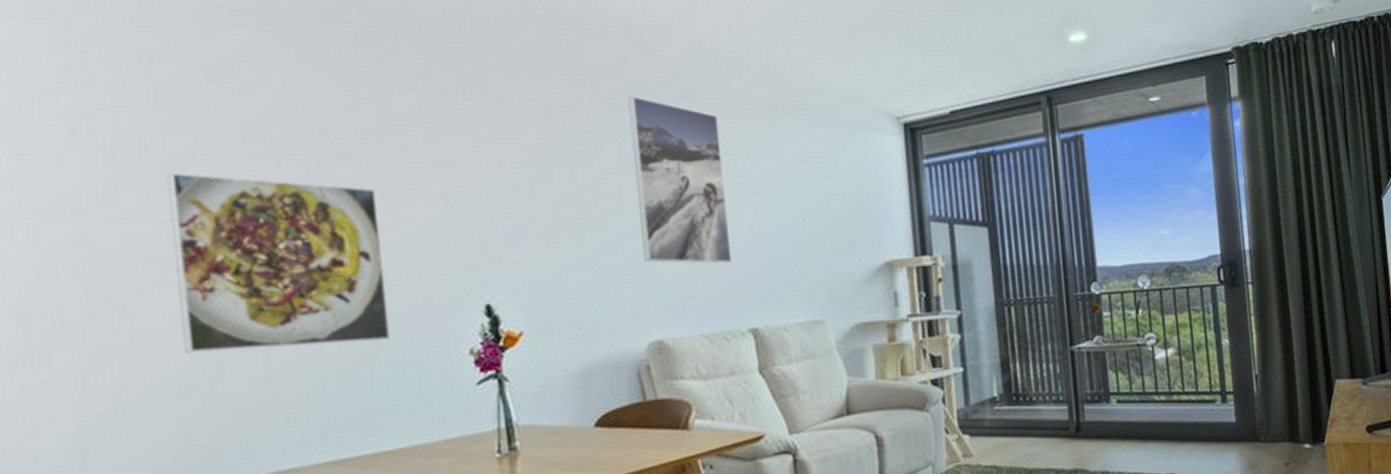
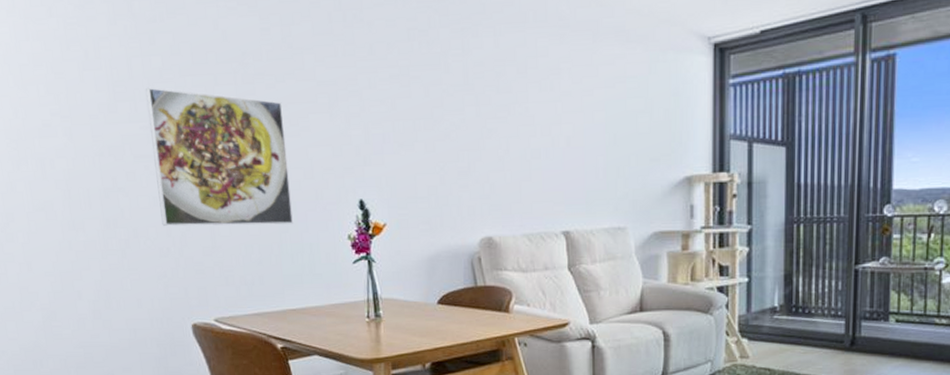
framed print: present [628,96,732,264] -> none [471,20,551,173]

